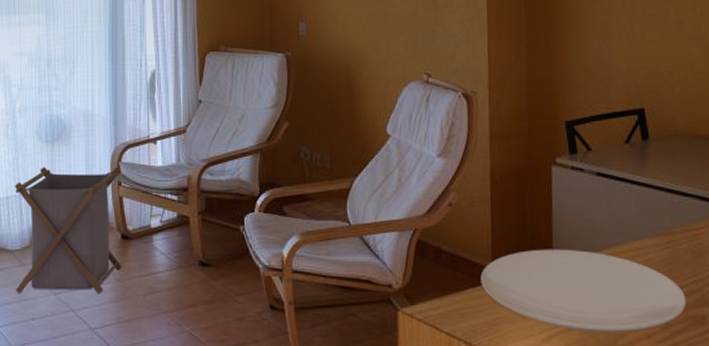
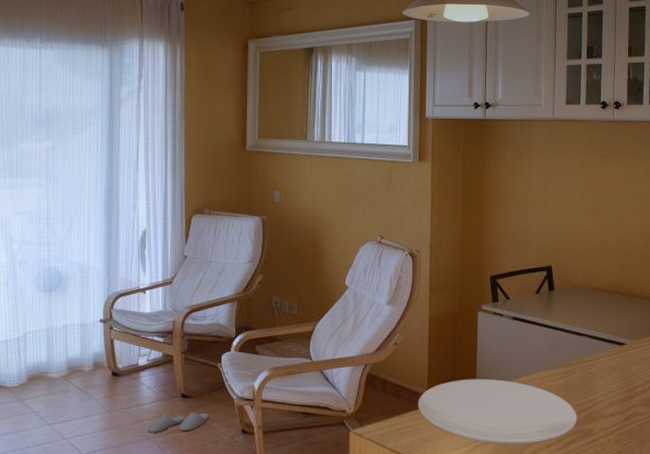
laundry basket: present [15,166,122,294] -> none [13,312,113,426]
slippers: none [162,284,233,306] -> present [147,412,210,433]

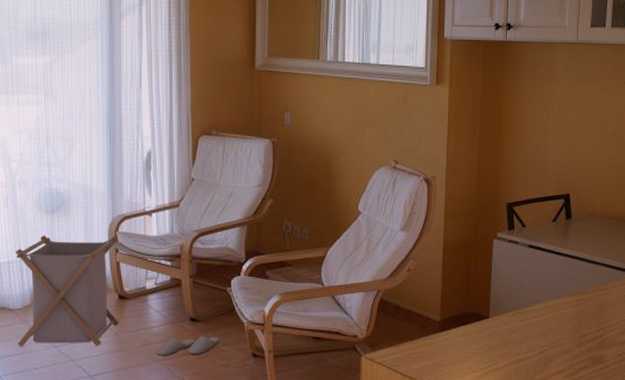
laundry basket: none [13,312,113,426] -> present [16,235,119,347]
plate: present [418,378,577,445] -> none [430,305,590,371]

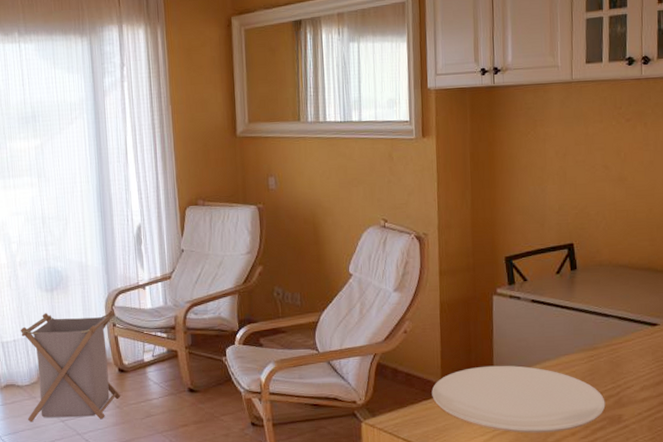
slippers: present [156,336,220,356] -> none [157,406,218,427]
plate: none [430,305,590,371] -> present [431,365,606,434]

